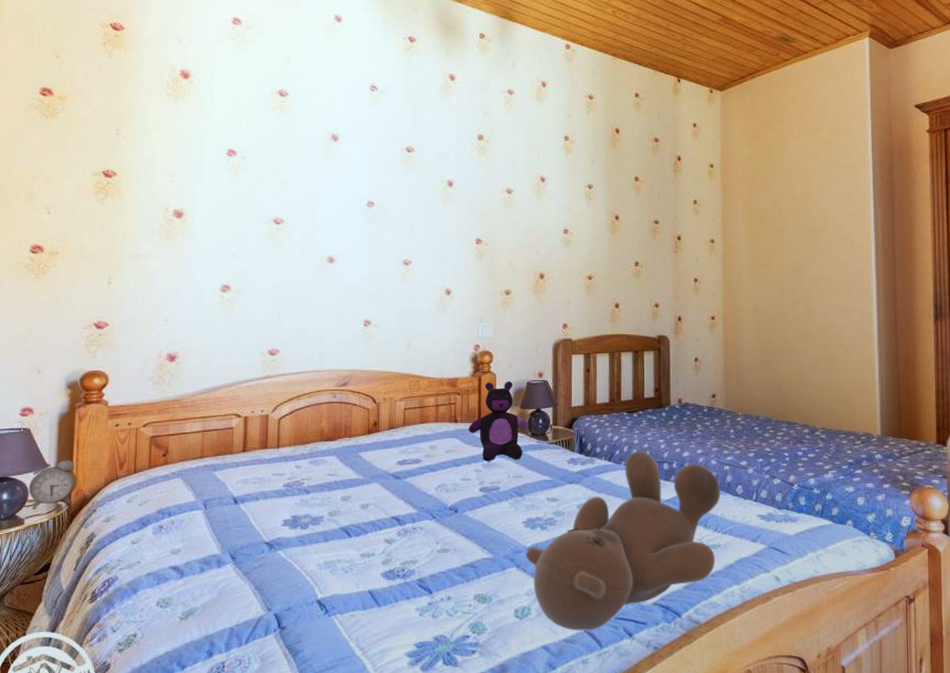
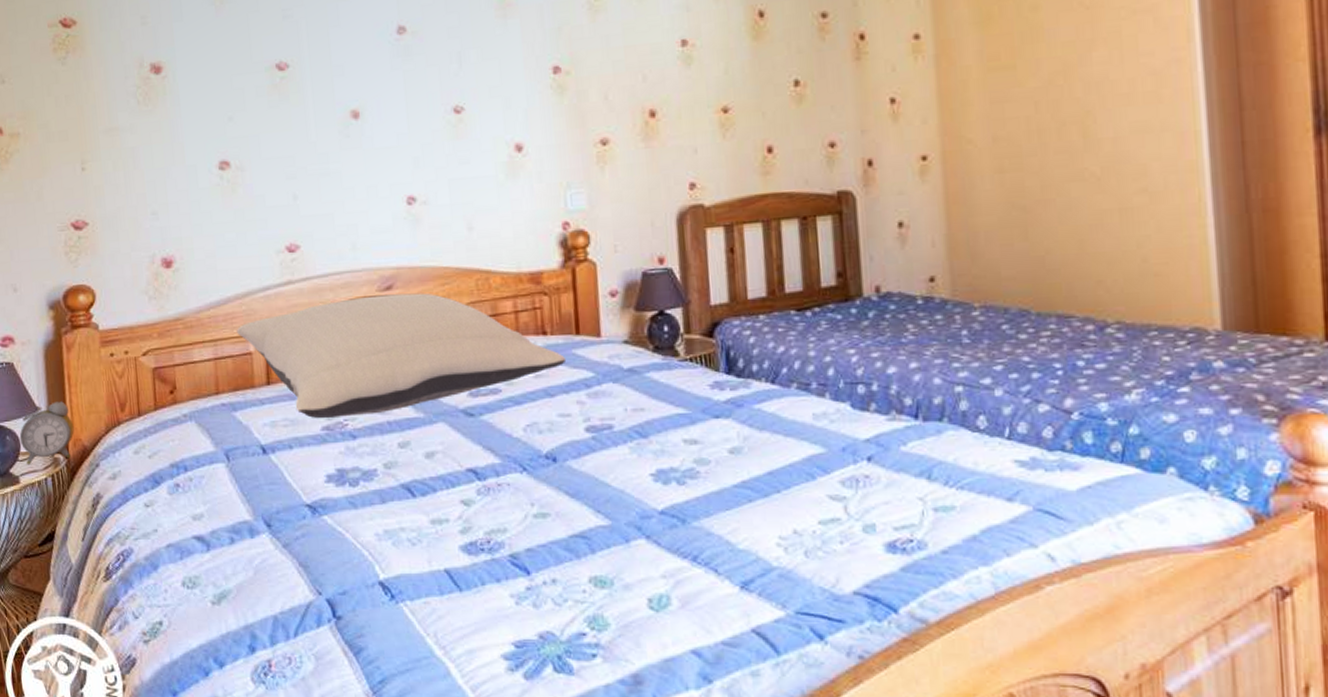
pillow: none [222,389,470,478] -> present [236,293,567,419]
stuffed animal: present [468,381,529,462] -> none [562,271,650,389]
teddy bear: present [525,451,721,631] -> none [657,367,952,630]

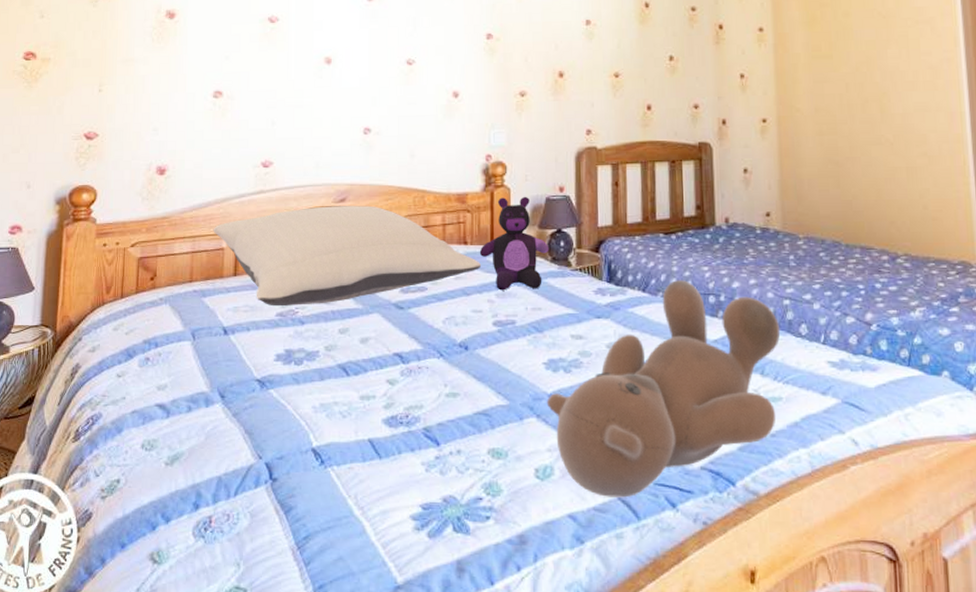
alarm clock: present [19,401,74,466] -> none [14,283,64,337]
stuffed animal: none [562,271,650,389] -> present [479,196,549,291]
teddy bear: none [657,367,952,630] -> present [546,280,781,498]

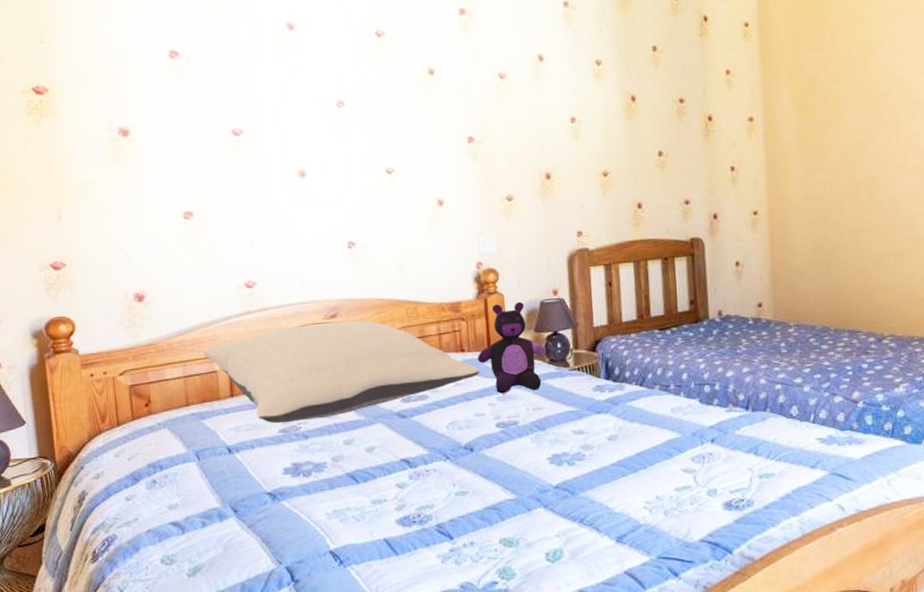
teddy bear: present [546,280,781,498] -> none [552,372,773,572]

